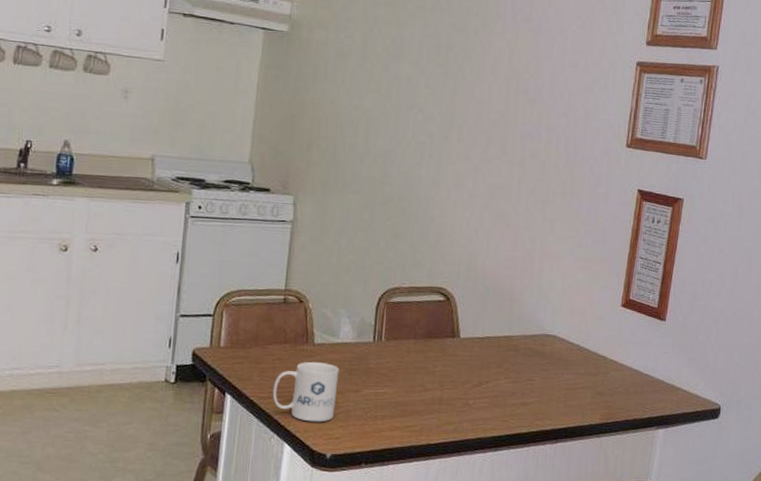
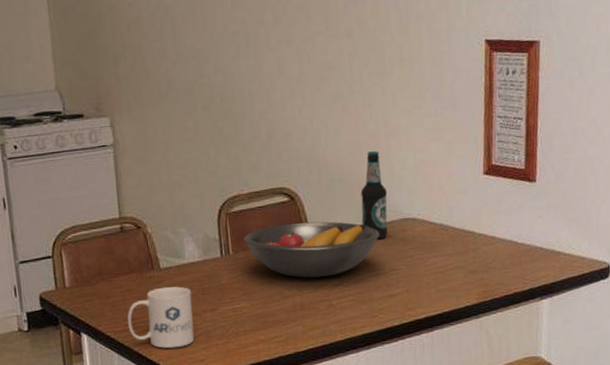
fruit bowl: none [397,320,522,376] -> present [244,221,380,278]
bottle: none [507,269,534,349] -> present [360,151,388,239]

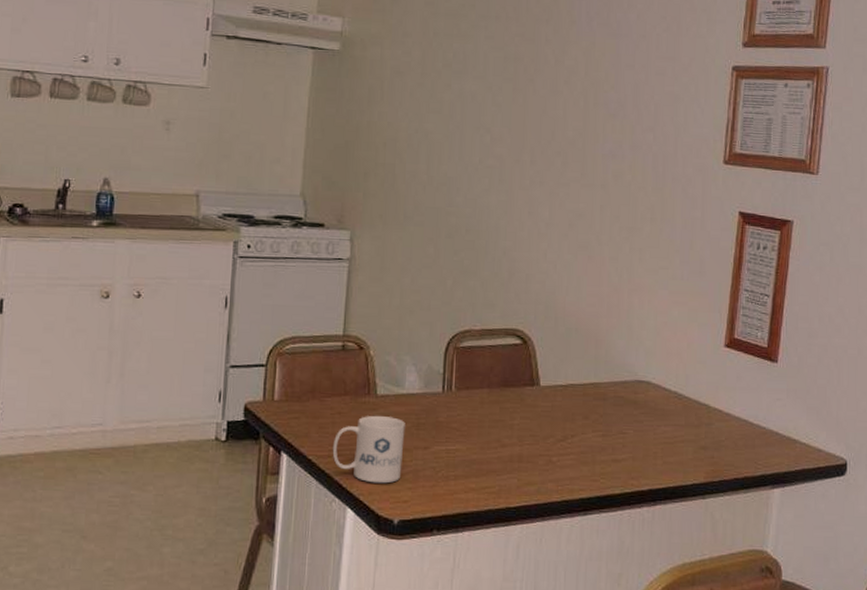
fruit bowl: present [244,221,380,278] -> none [469,367,611,430]
bottle: present [360,151,388,239] -> none [594,306,623,397]

